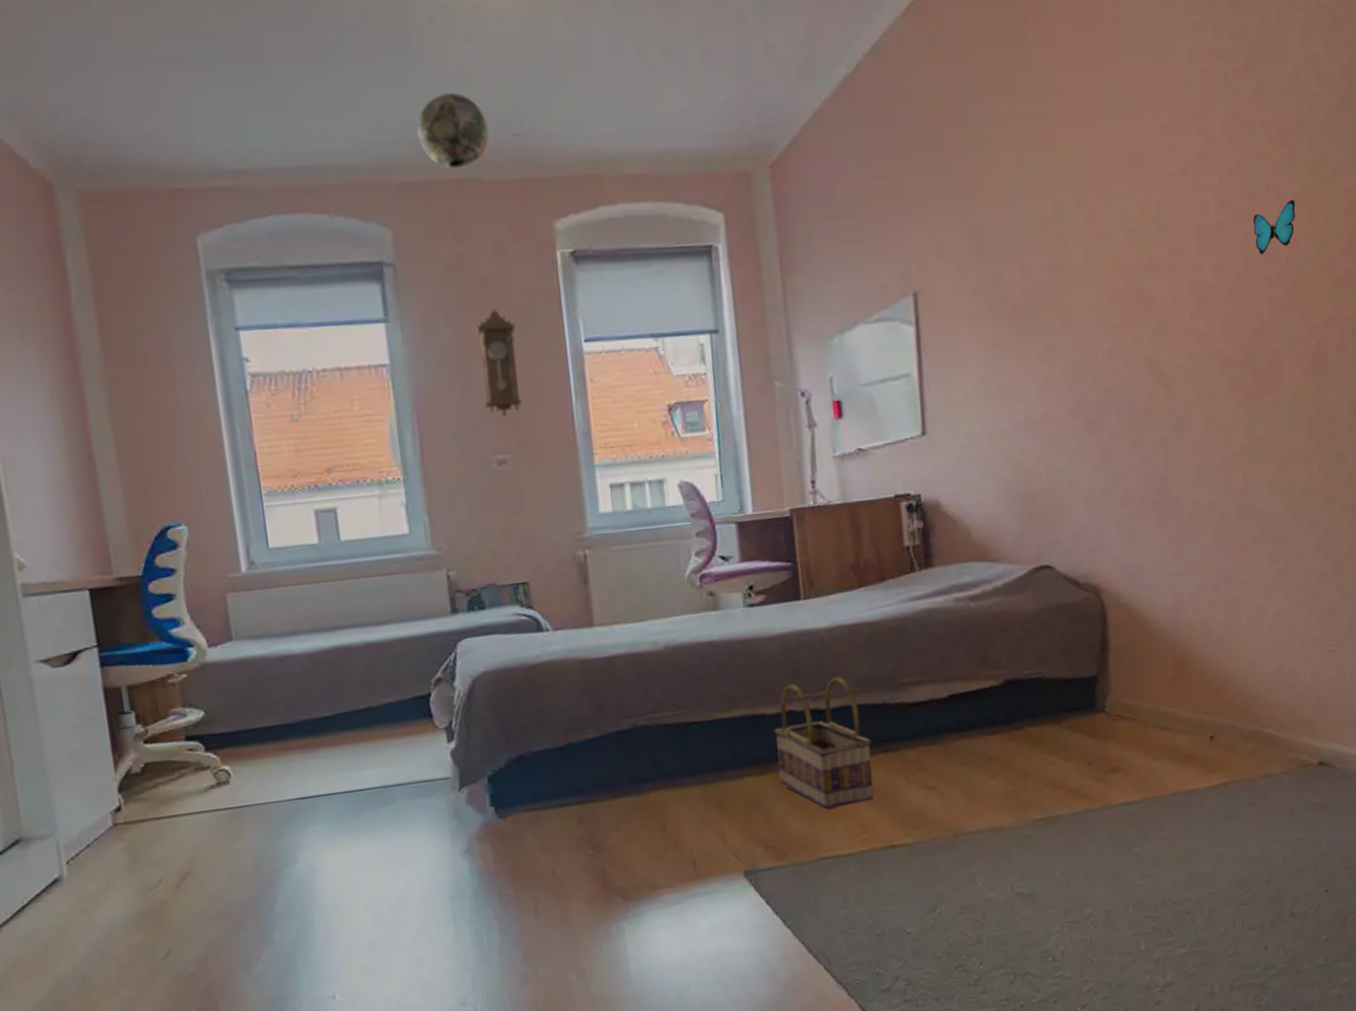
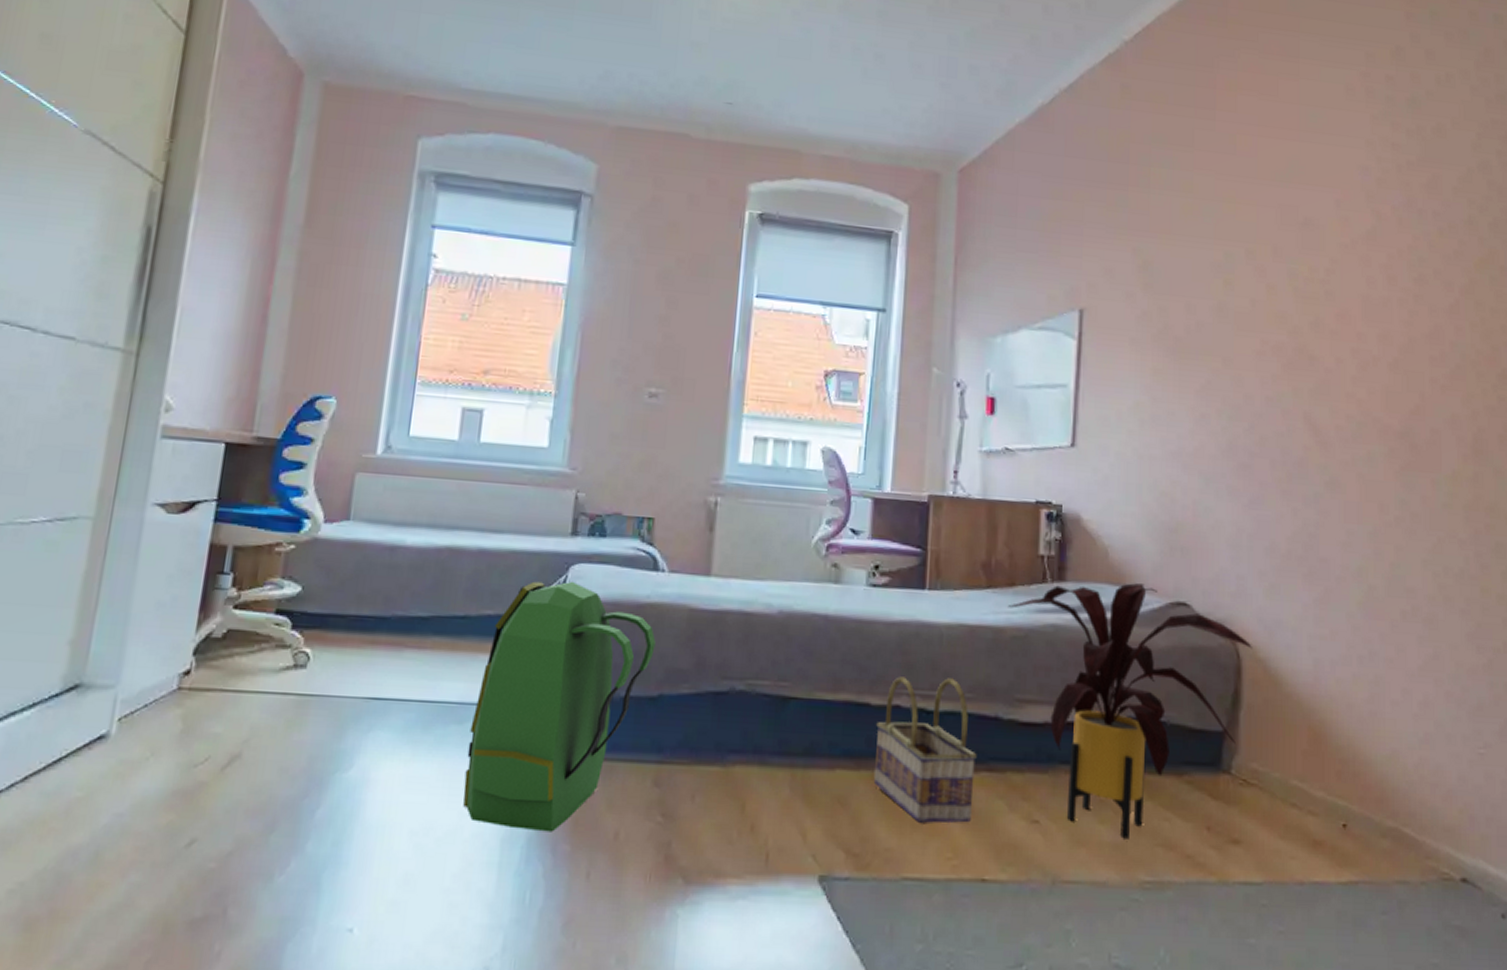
backpack: none [397,656,555,886] -> present [463,581,656,832]
decorative vase: present [417,93,489,169] -> none [640,58,706,123]
pendulum clock: present [476,308,523,417] -> none [649,251,694,353]
house plant: none [881,555,1115,787] -> present [1007,583,1252,839]
decorative butterfly: present [1253,199,1296,255] -> none [1419,288,1462,335]

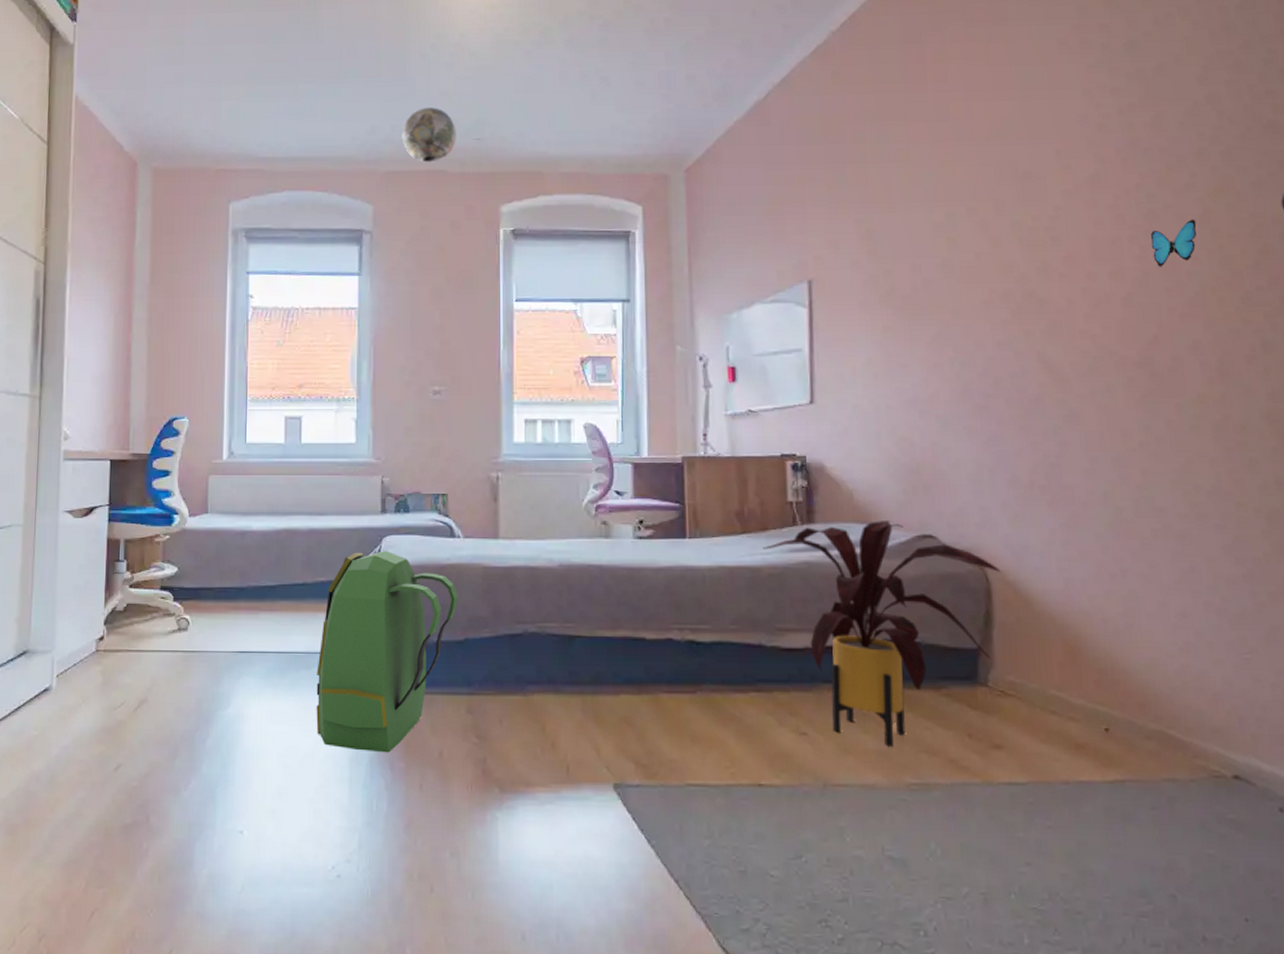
decorative vase: none [640,58,706,123] -> present [402,107,456,163]
basket: present [873,676,977,823] -> none [652,613,745,738]
decorative butterfly: none [1419,288,1462,335] -> present [1151,219,1197,267]

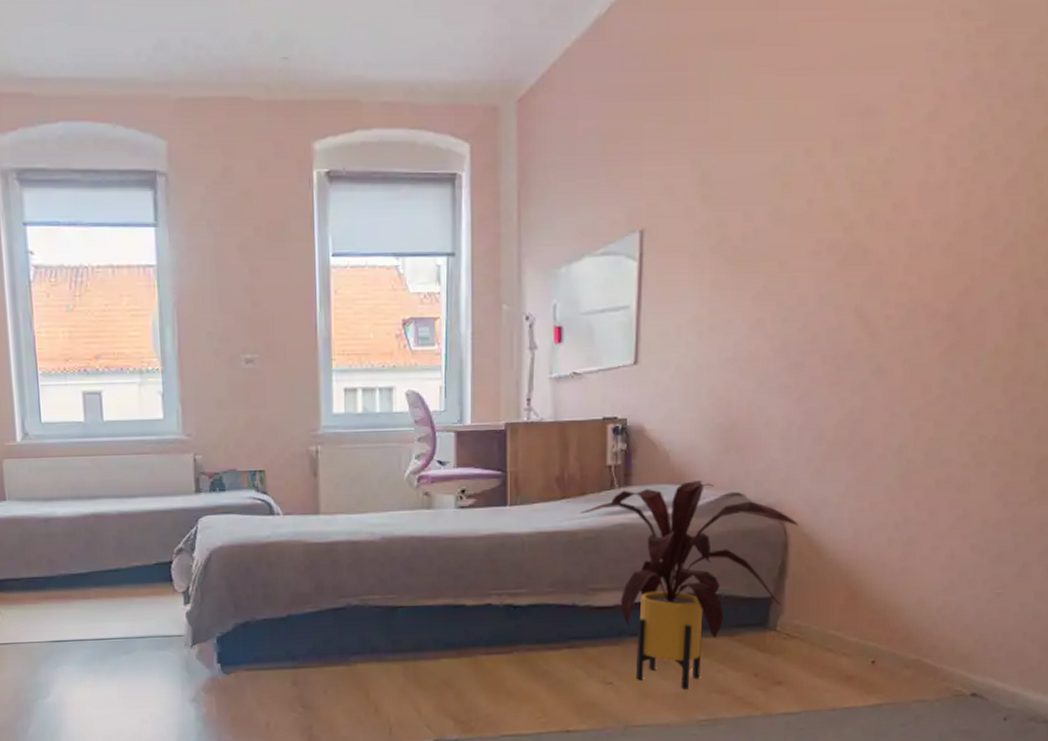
backpack: present [316,550,458,753] -> none [137,531,280,728]
decorative vase: present [402,107,456,163] -> none [195,16,260,87]
decorative butterfly: present [1151,219,1197,267] -> none [976,161,1022,214]

